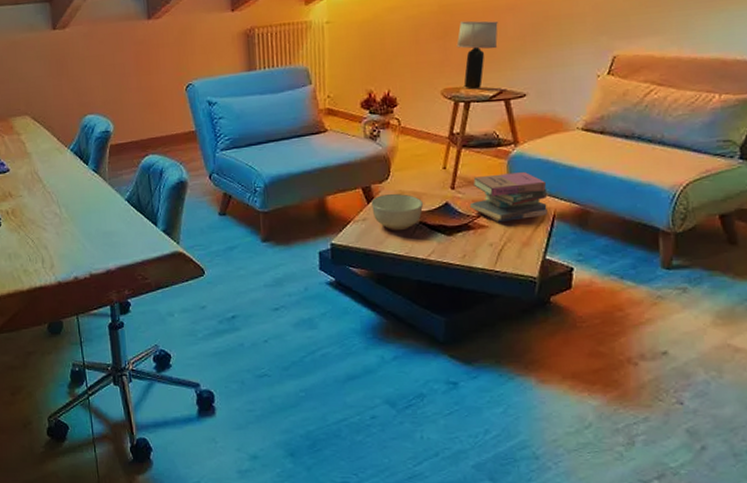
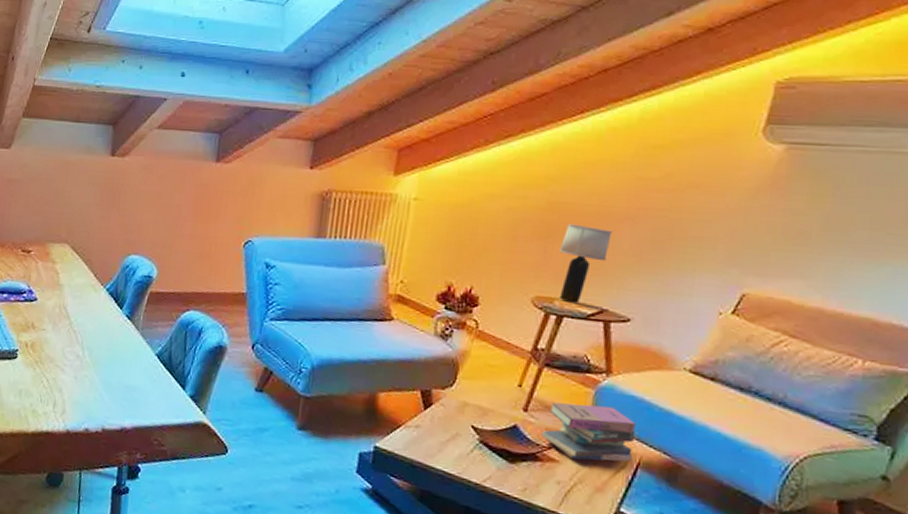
bowl: present [371,194,424,231] -> none [427,402,489,448]

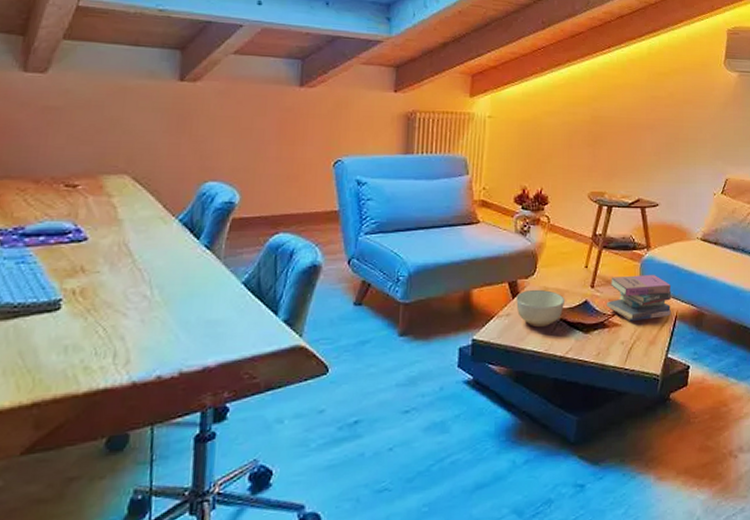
bowl: none [427,402,489,448] -> present [516,290,566,328]
table lamp: present [557,223,612,303] -> none [604,133,639,195]

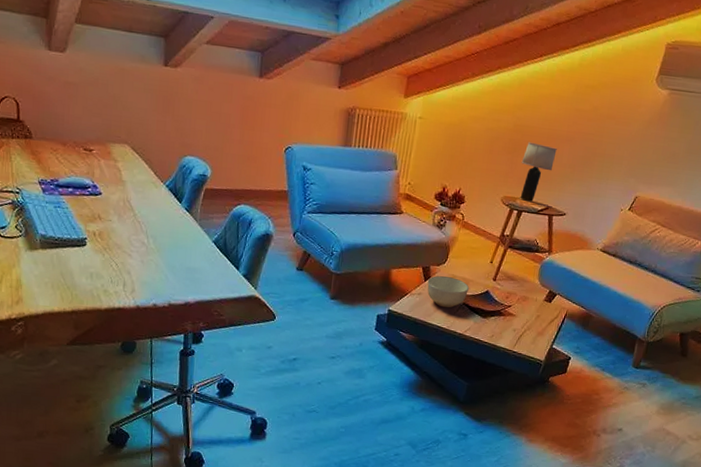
table lamp: none [604,133,639,195] -> present [519,142,557,202]
books: present [606,275,672,322] -> none [504,273,566,314]

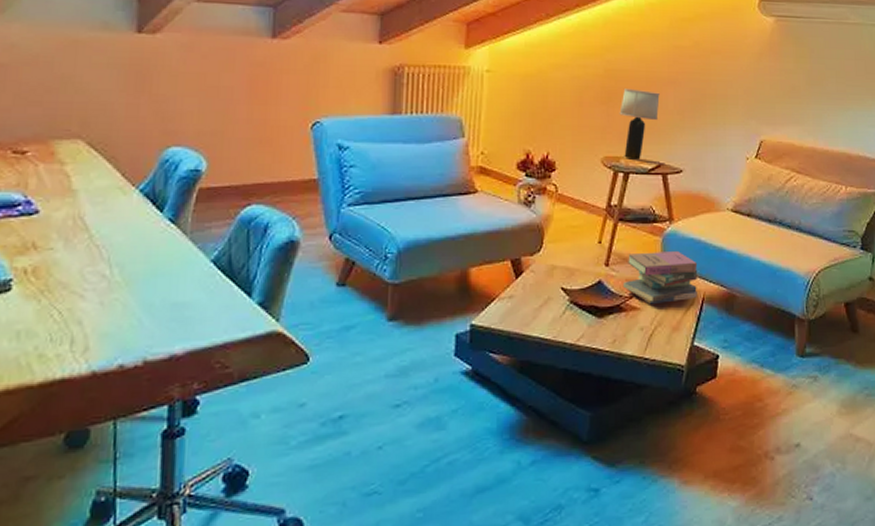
bowl: present [427,276,470,308] -> none [520,269,576,311]
books: none [504,273,566,314] -> present [622,251,698,305]

